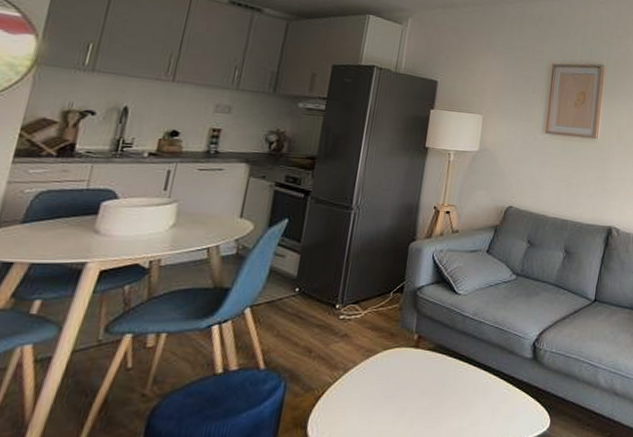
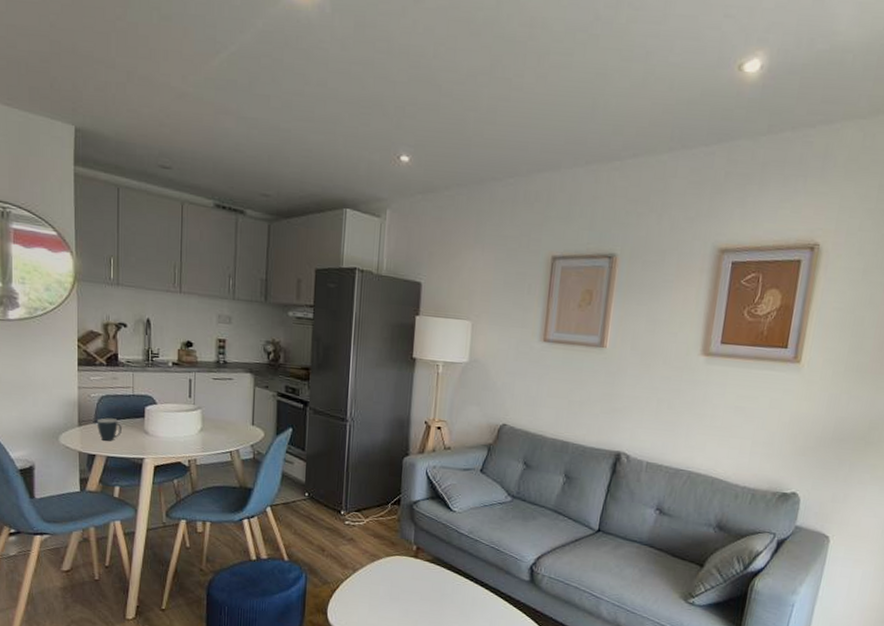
mug: none [24,217,62,245] -> present [96,418,122,441]

